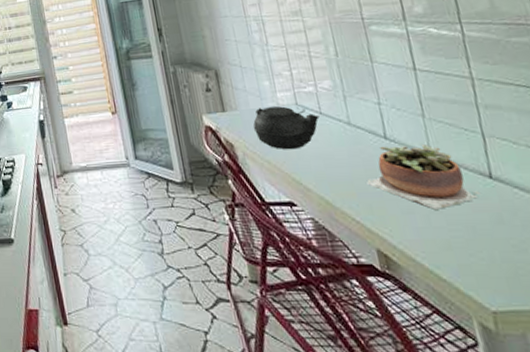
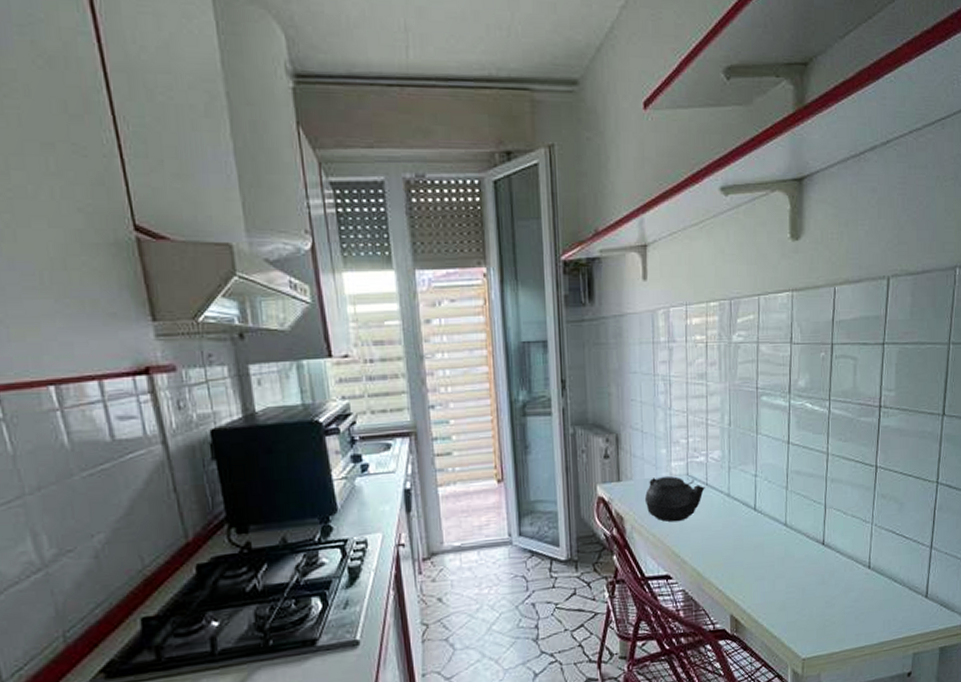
succulent plant: present [367,145,480,209] -> none [733,515,813,575]

